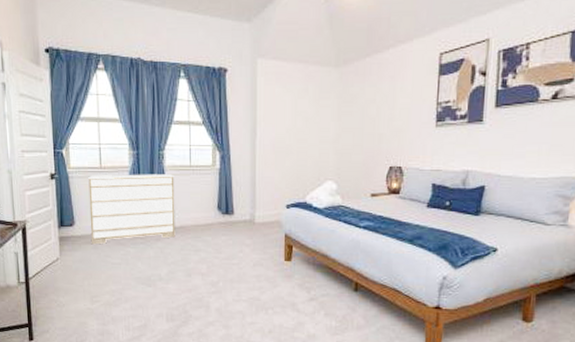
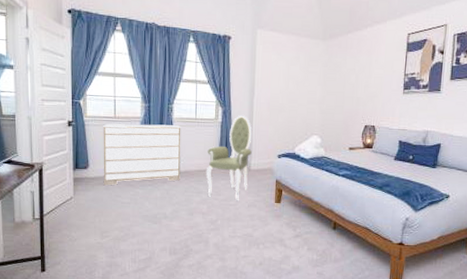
armchair: none [203,160,256,260] -> present [206,115,252,201]

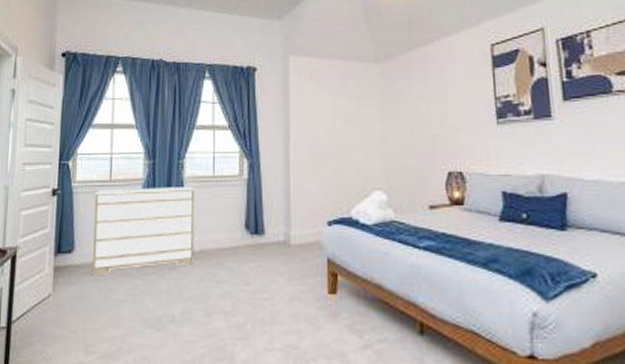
armchair: present [206,115,252,201] -> none [228,168,291,293]

